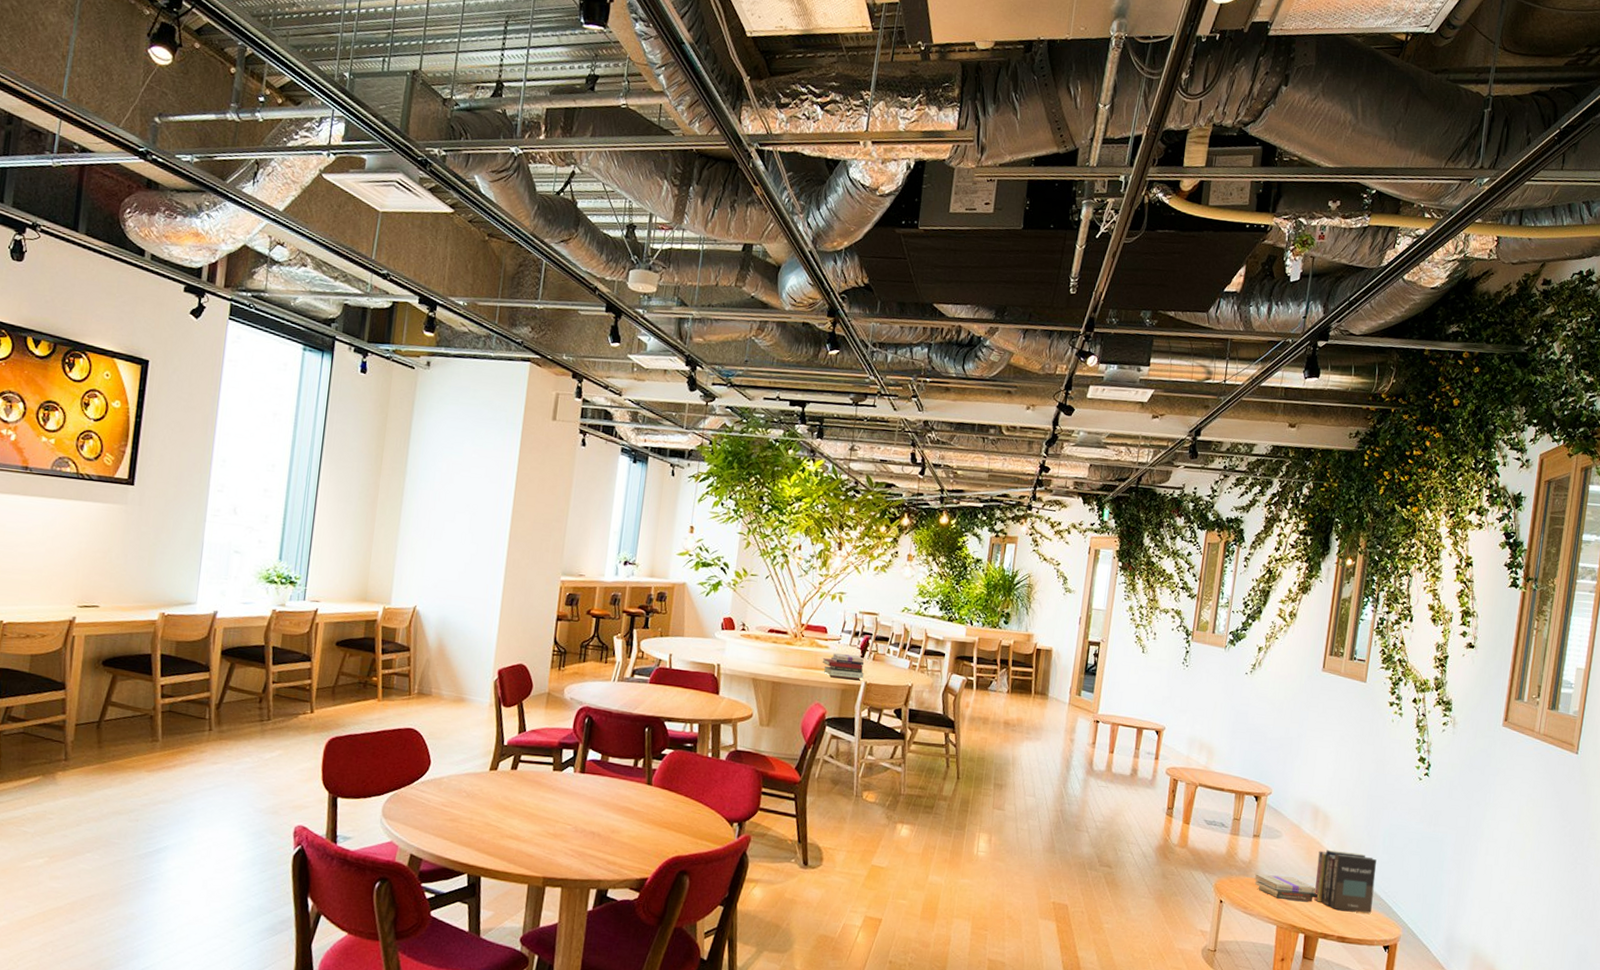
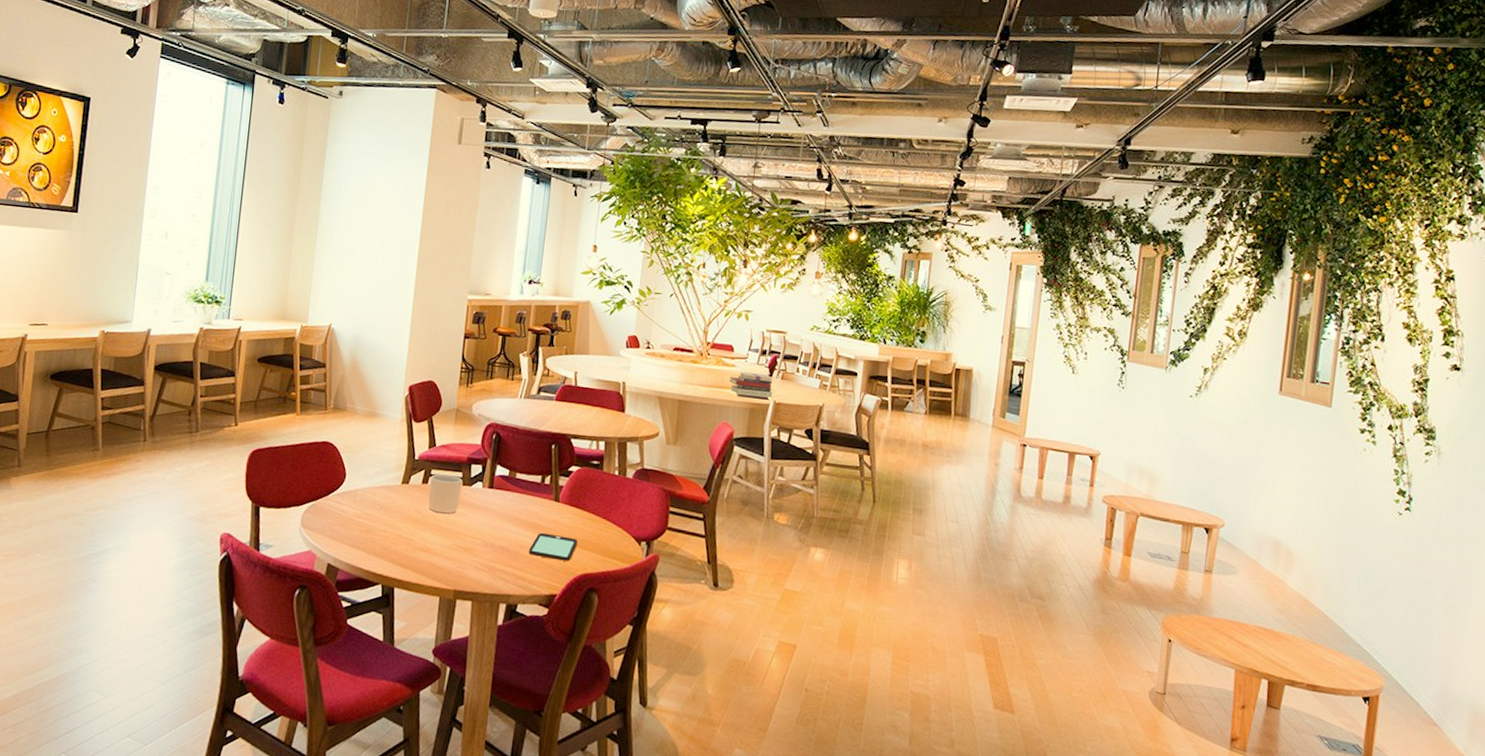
mug: none [517,759,553,801] -> present [428,474,463,515]
tablet: none [620,816,670,845] -> present [529,532,577,561]
books: present [1254,874,1319,902] -> none [1207,612,1283,645]
books: present [1314,849,1377,914] -> none [1278,588,1351,661]

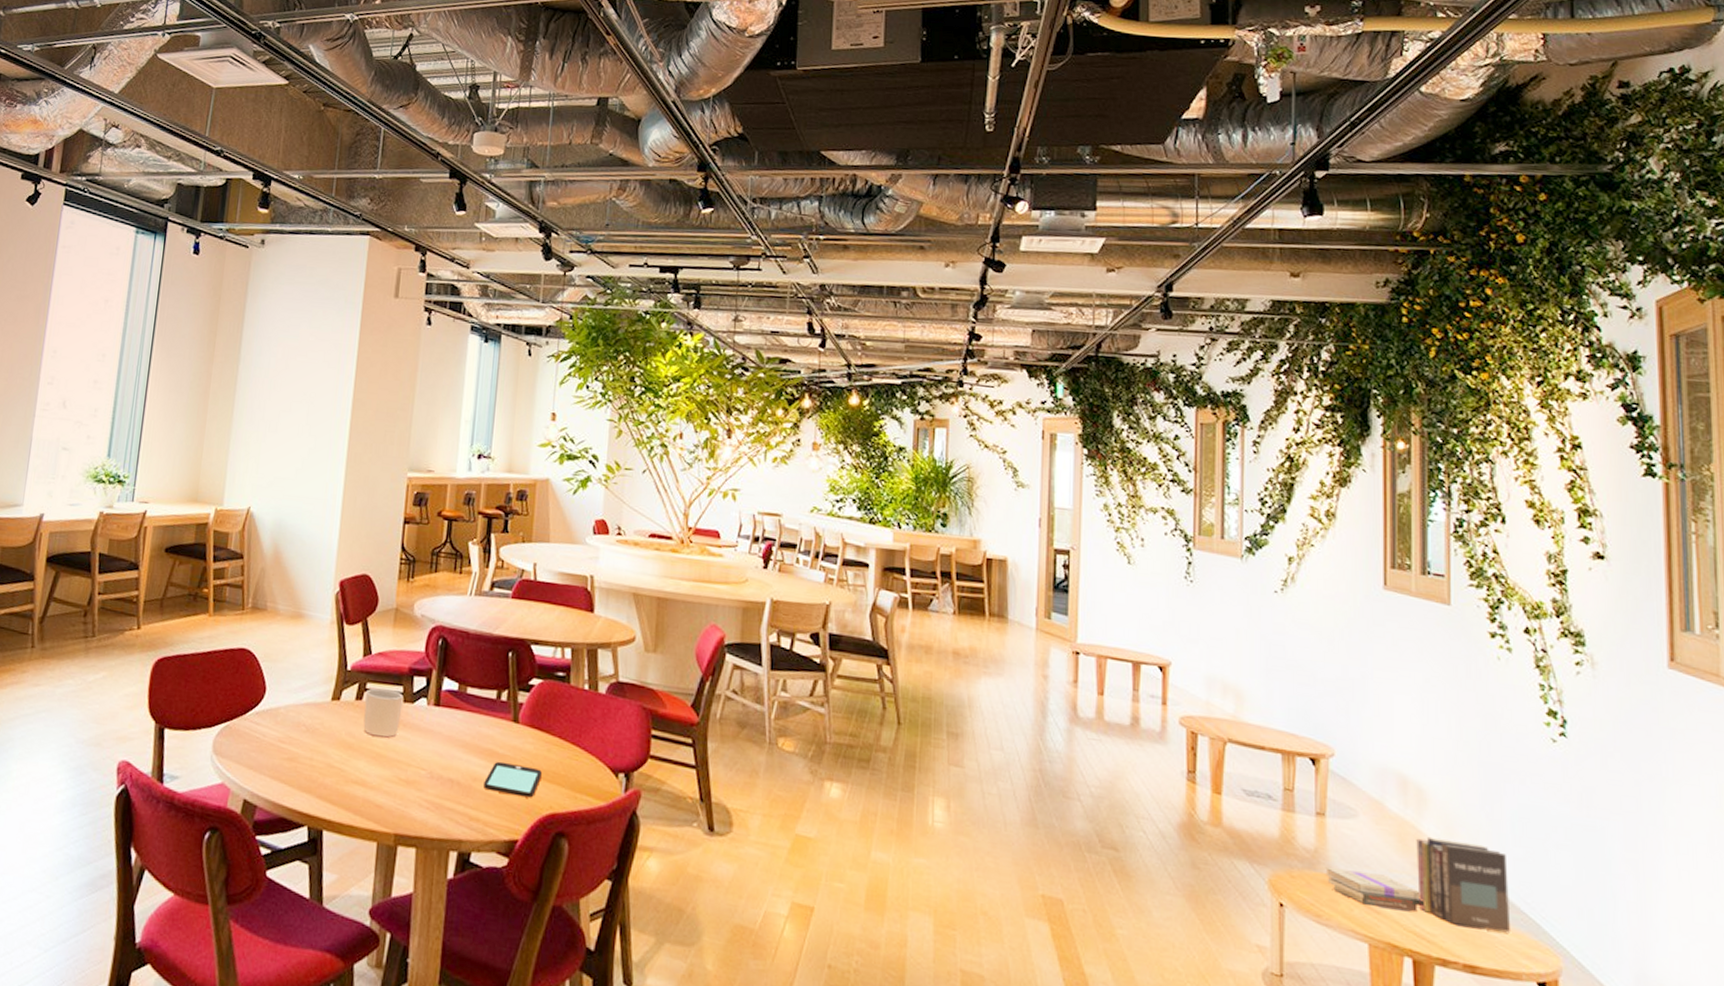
books: present [729,372,773,400] -> none [716,563,769,597]
books: none [1207,612,1283,645] -> present [1325,867,1426,911]
books: none [1278,588,1351,661] -> present [1416,836,1510,933]

